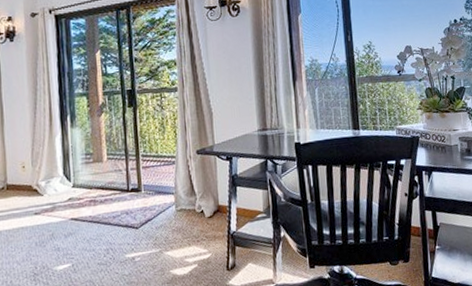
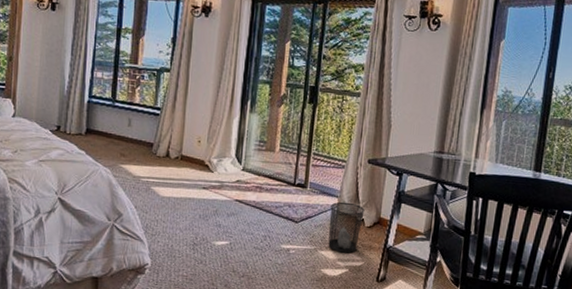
waste bin: none [168,196,203,250] -> present [328,201,365,253]

